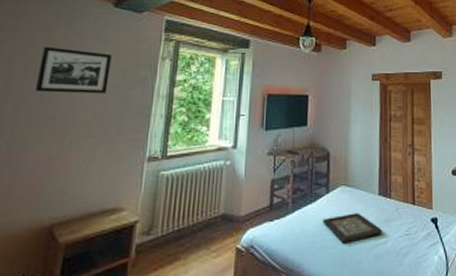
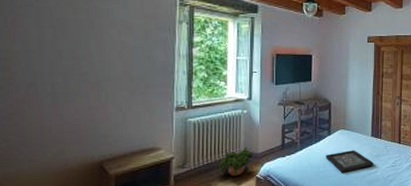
picture frame: present [34,46,112,93] -> none [66,10,133,53]
potted plant: none [191,208,235,247] -> present [218,147,254,177]

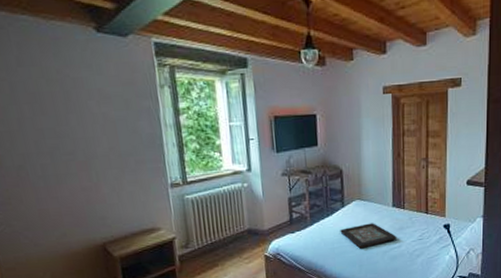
potted plant: present [218,147,254,177] -> none [223,224,260,256]

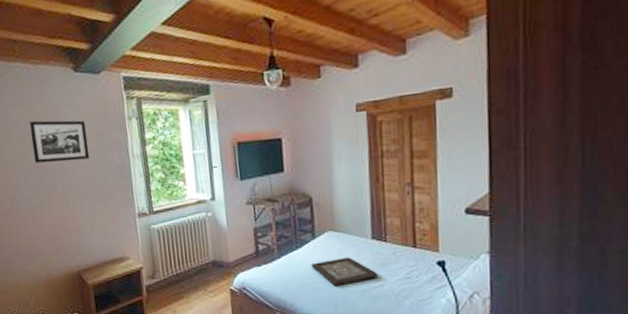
picture frame: none [40,82,116,129] -> present [29,120,90,163]

